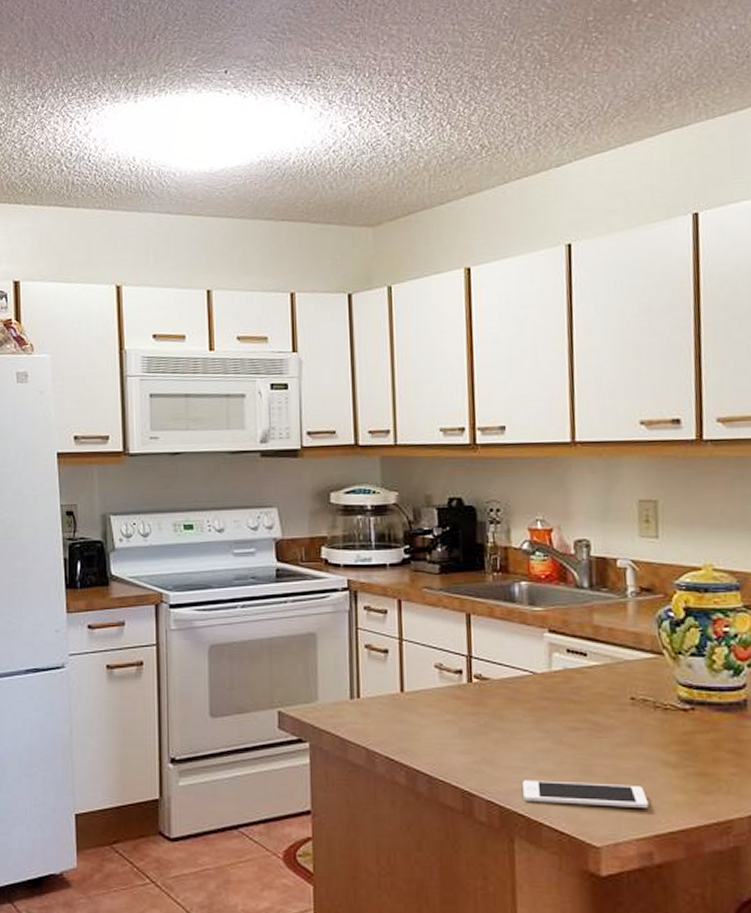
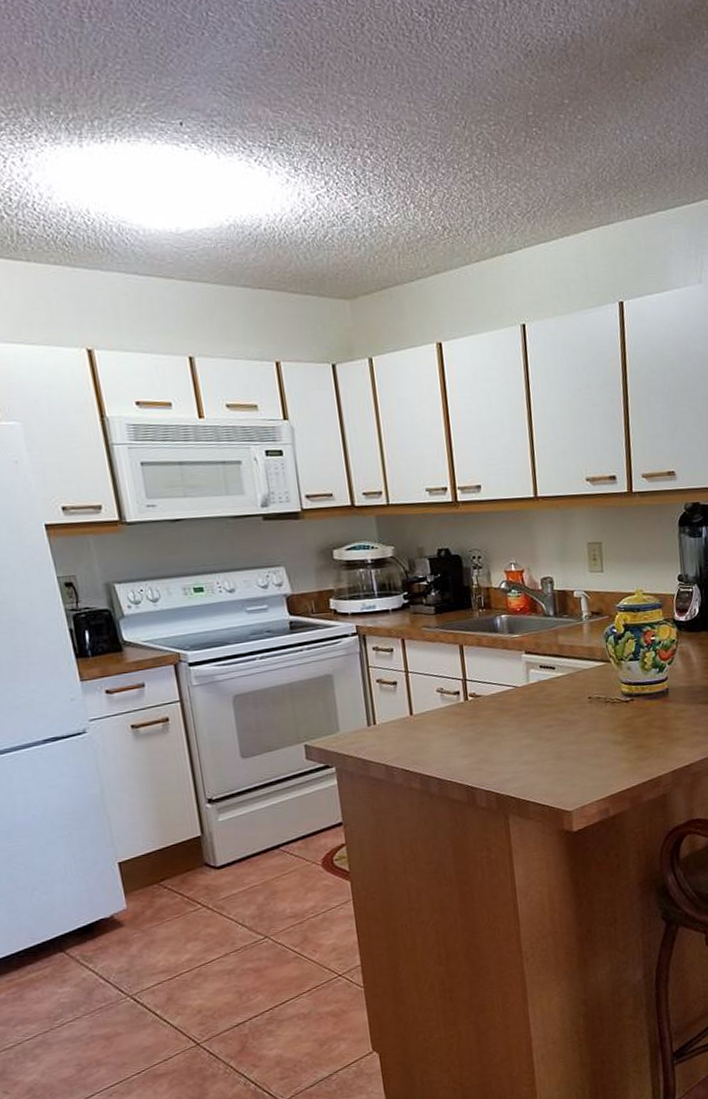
cell phone: present [523,780,649,808] -> none [512,762,605,786]

